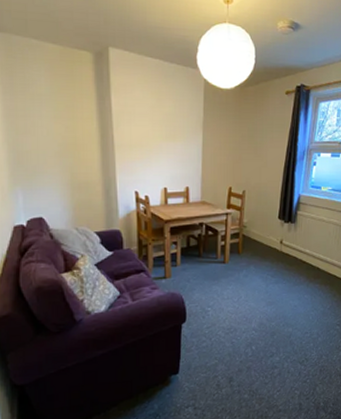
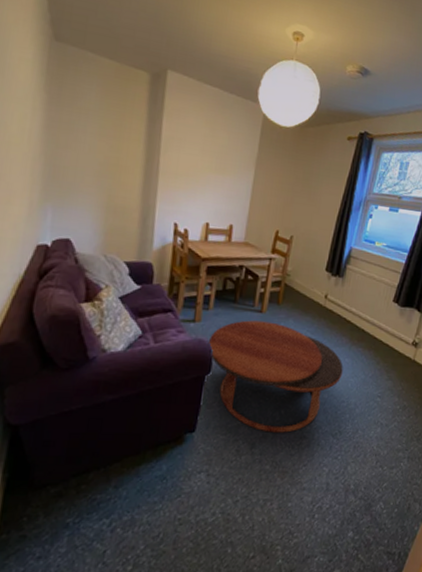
coffee table: none [180,270,303,367] -> present [207,320,343,433]

